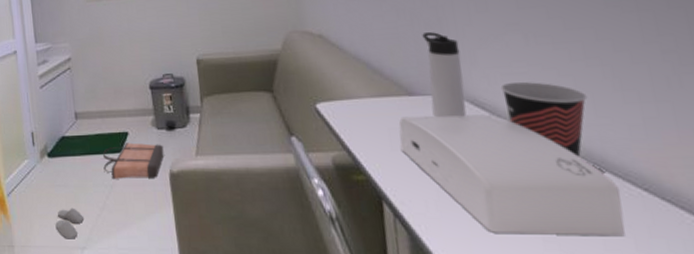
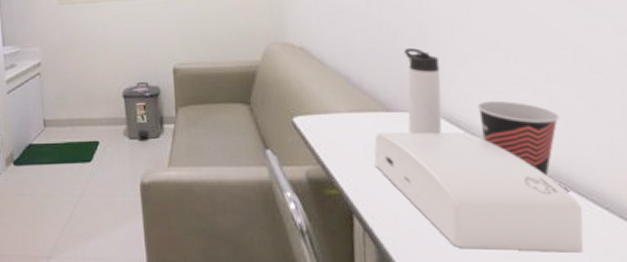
slippers: present [55,208,84,239] -> none [20,217,50,249]
shopping bag: present [102,142,164,180] -> none [71,152,136,190]

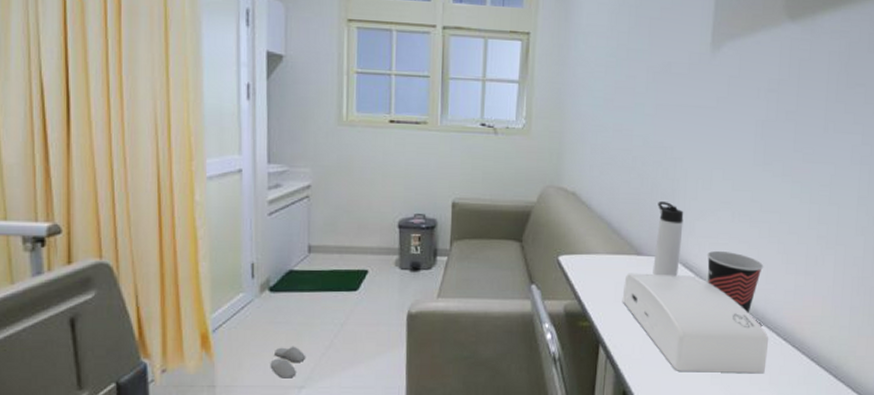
slippers: none [20,217,50,249] -> present [270,346,305,379]

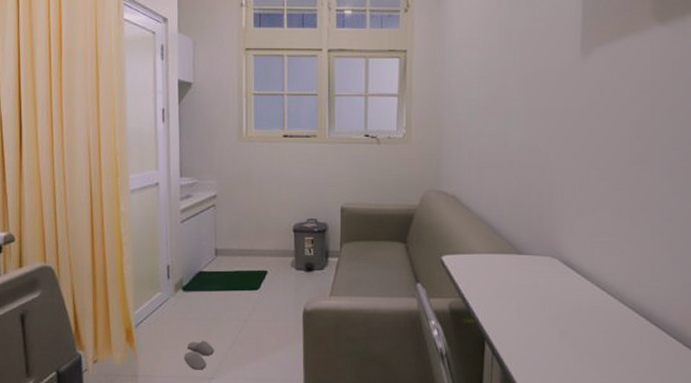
tissue dispenser: present [622,273,769,374] -> none [505,271,658,373]
thermos bottle: present [653,202,684,276] -> none [534,202,563,275]
cup: present [707,250,764,313] -> none [588,248,648,311]

